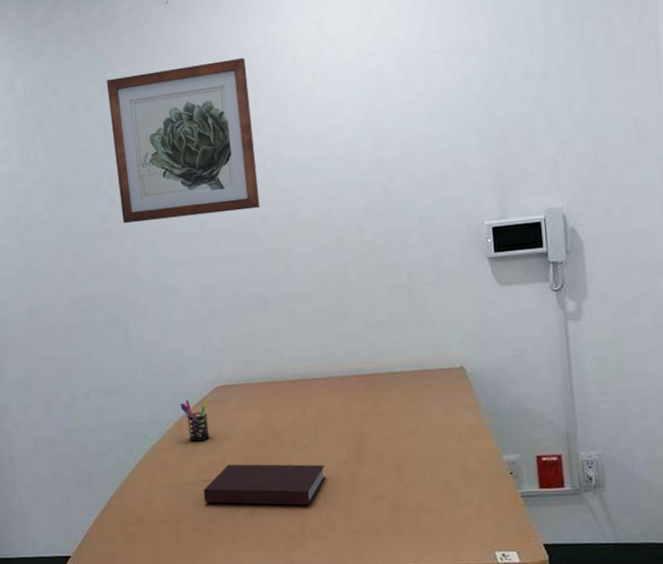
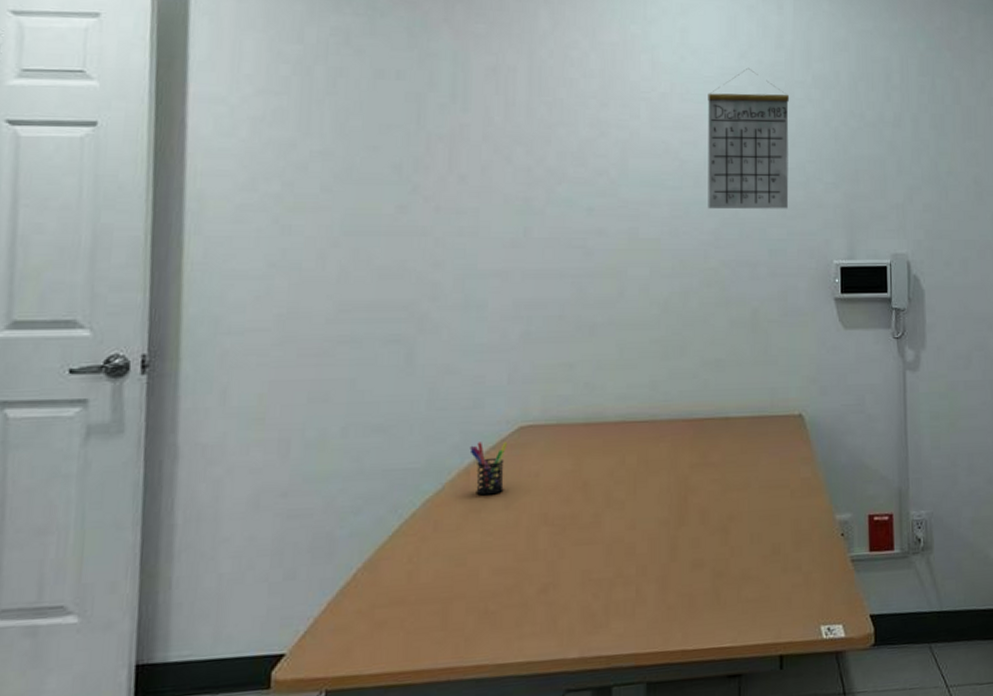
wall art: present [106,57,260,224] -> none [425,48,599,220]
notebook: present [203,464,326,506] -> none [486,524,640,576]
calendar: none [347,46,435,187] -> present [708,67,790,209]

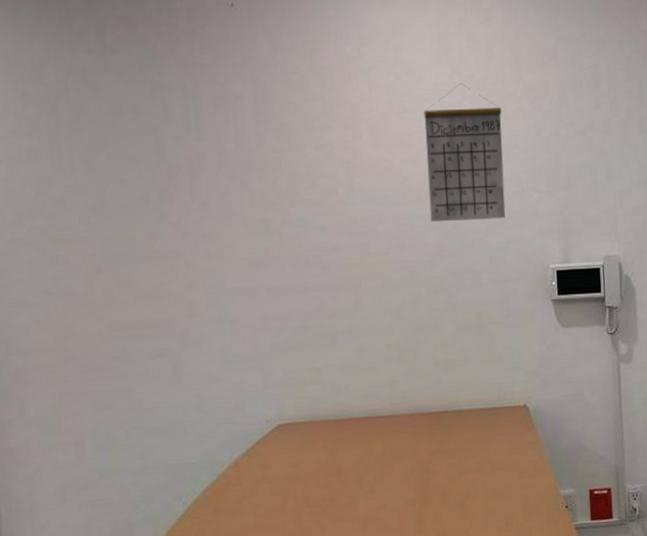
pen holder: present [469,442,508,496] -> none [237,438,270,484]

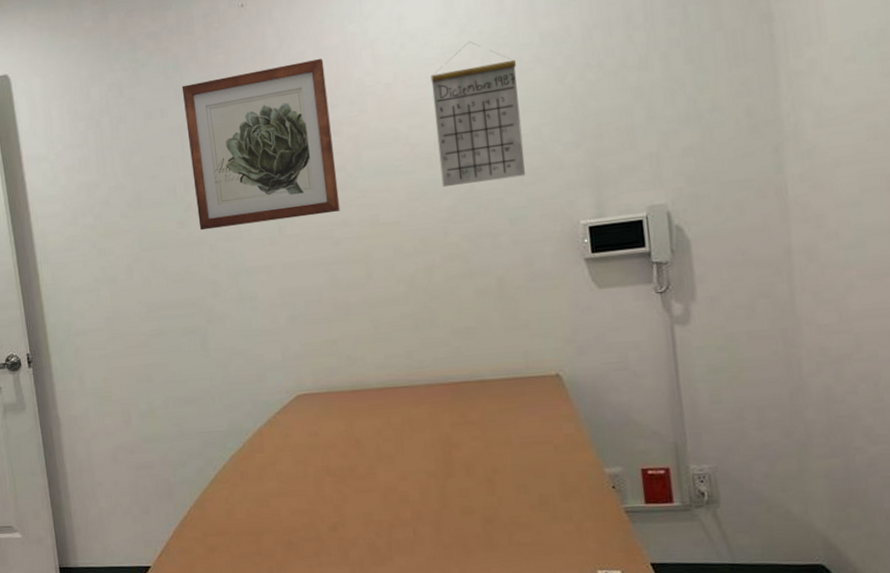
wall art: none [159,76,330,245] -> present [181,58,341,231]

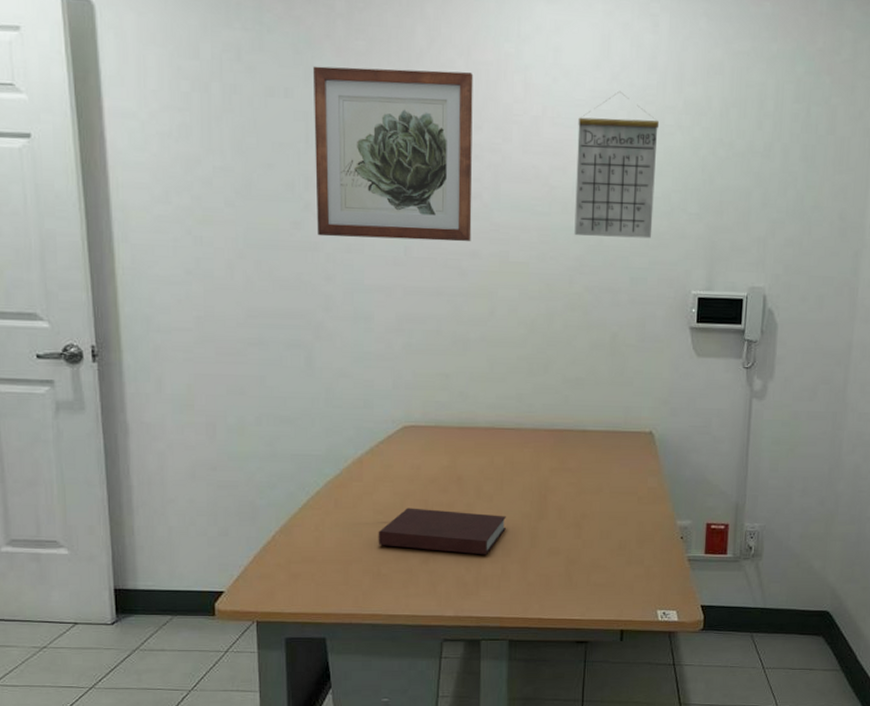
notebook: none [284,474,412,519] -> present [378,508,506,555]

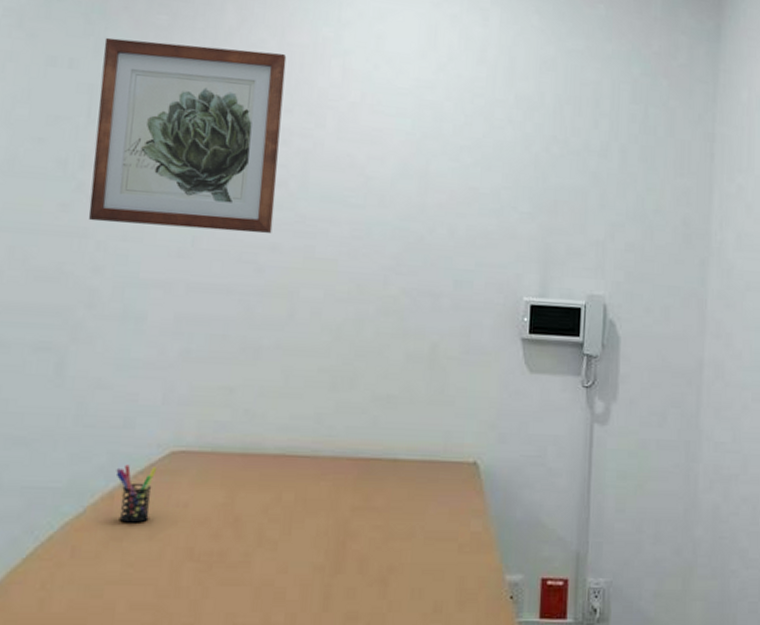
pen holder: none [362,437,394,482] -> present [115,464,157,523]
notebook: present [378,508,506,555] -> none [123,558,293,622]
calendar: present [574,91,660,239] -> none [391,81,489,238]

